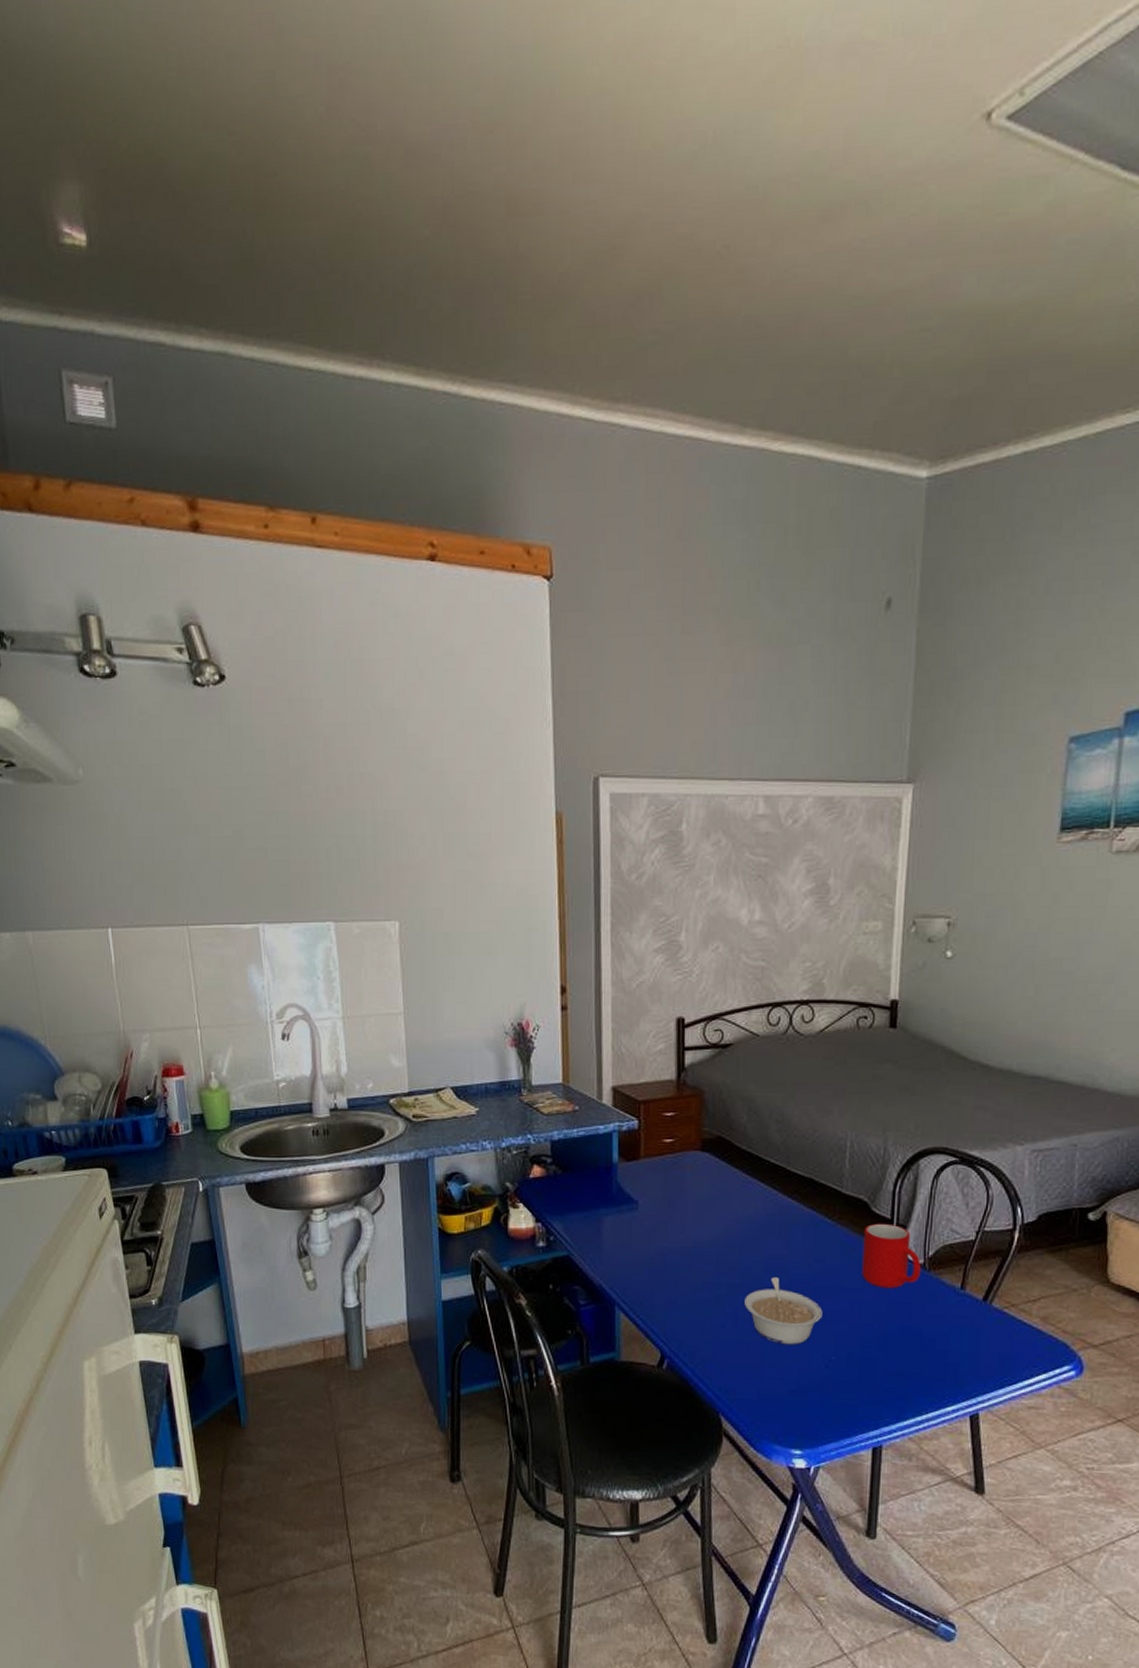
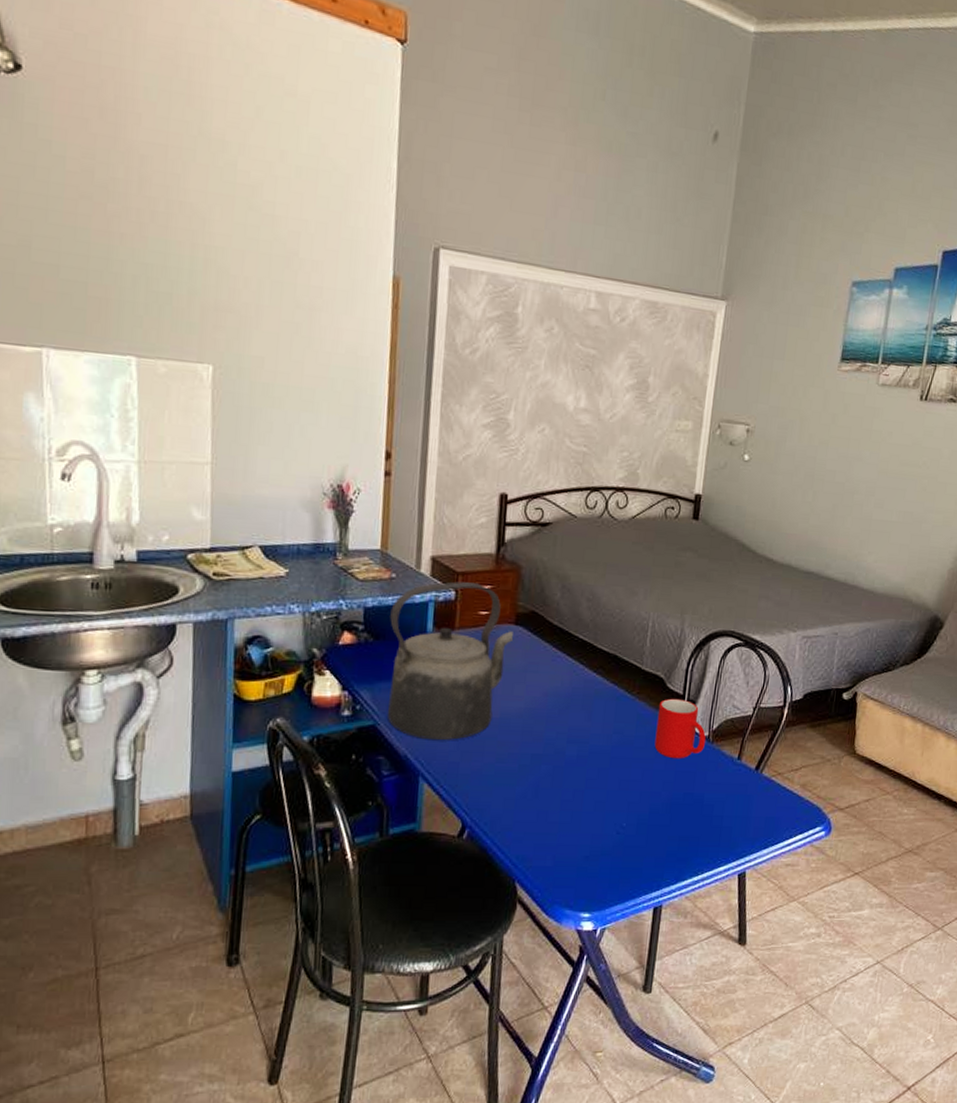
kettle: none [576,1110,701,1270] -> present [387,581,514,740]
legume: present [744,1277,823,1345] -> none [546,748,618,813]

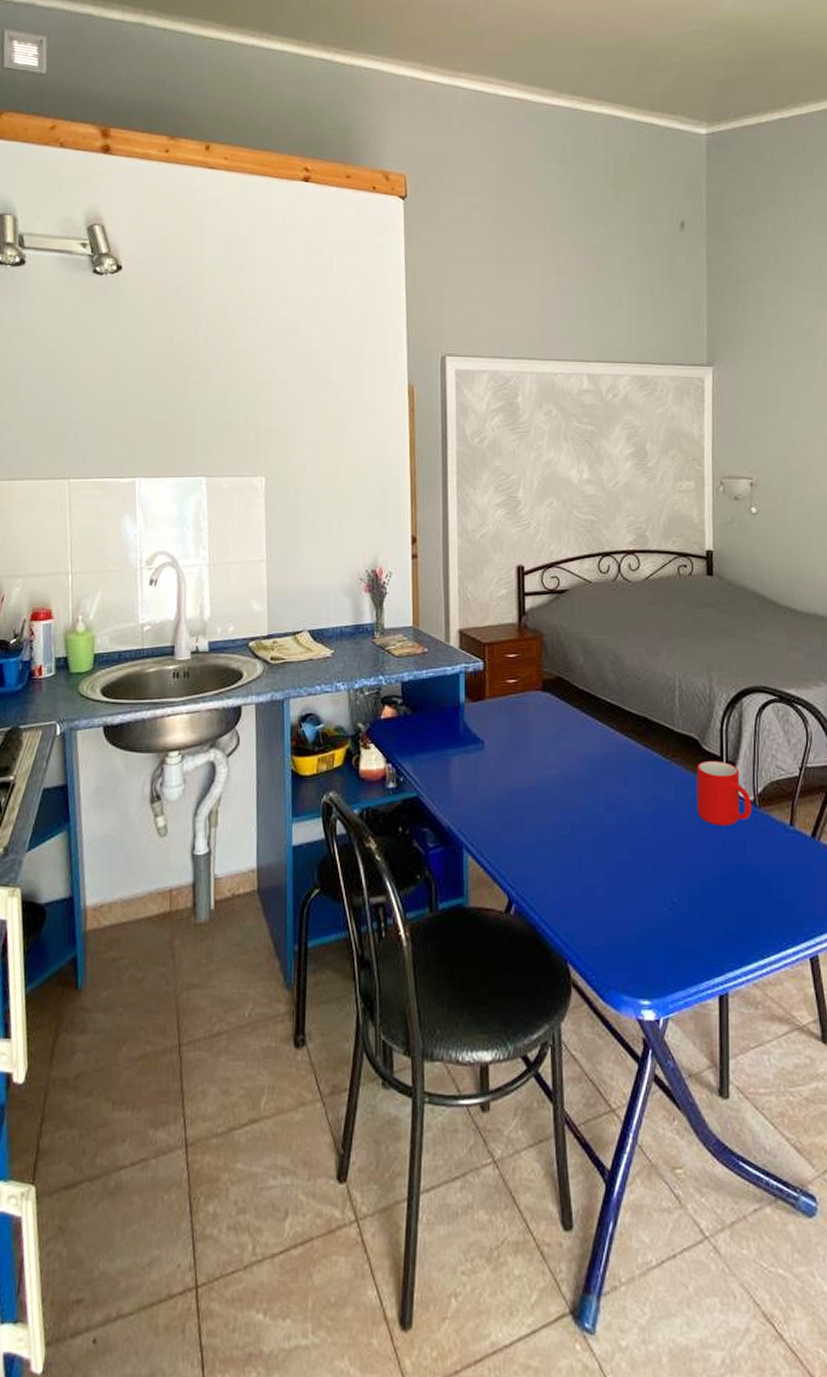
kettle: present [387,581,514,740] -> none [425,652,543,810]

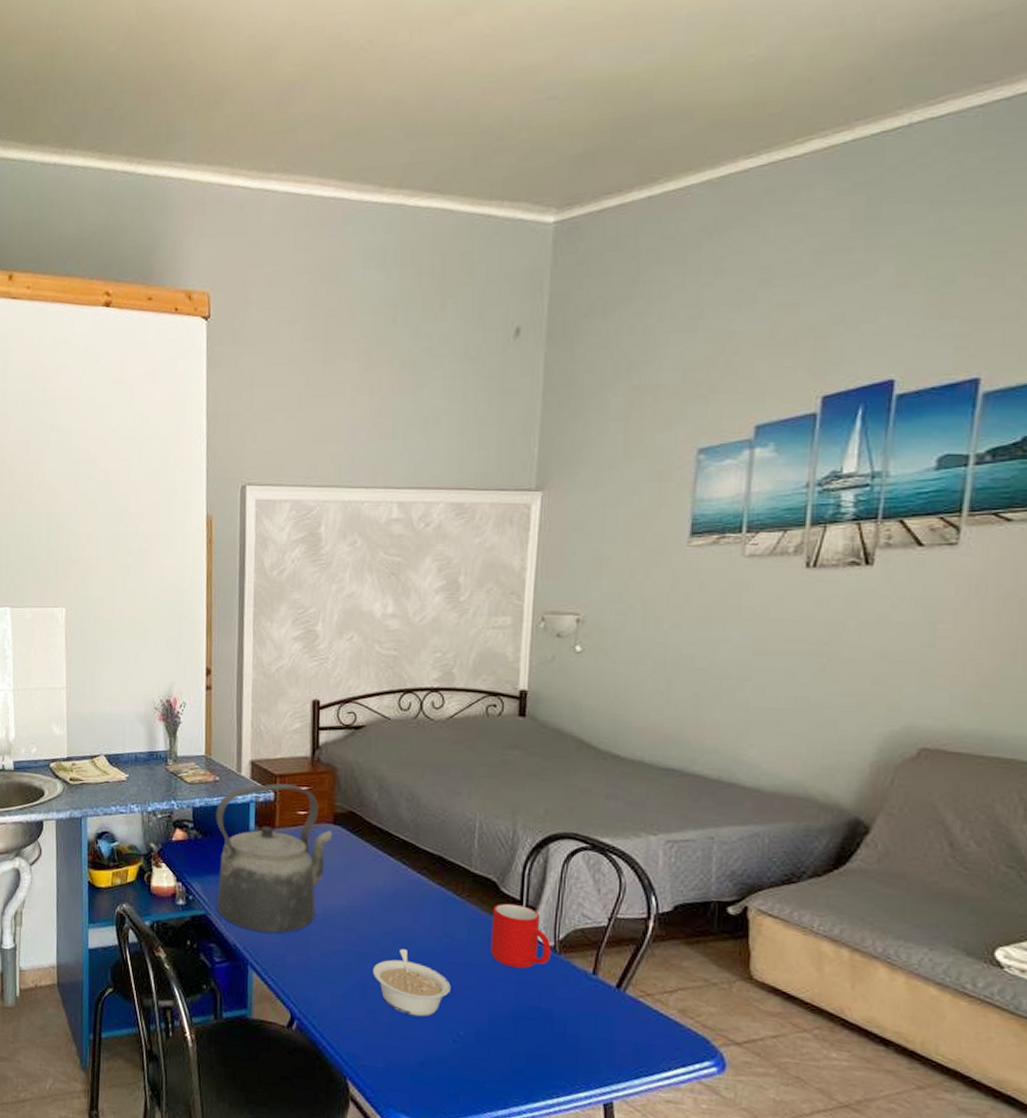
kettle: none [425,652,543,810] -> present [216,783,333,933]
legume: none [588,816,663,887] -> present [373,949,451,1017]

